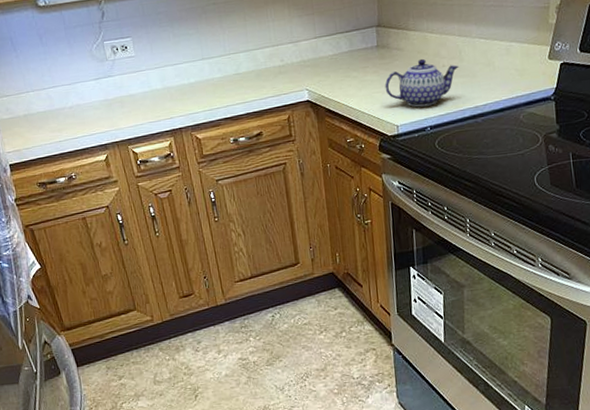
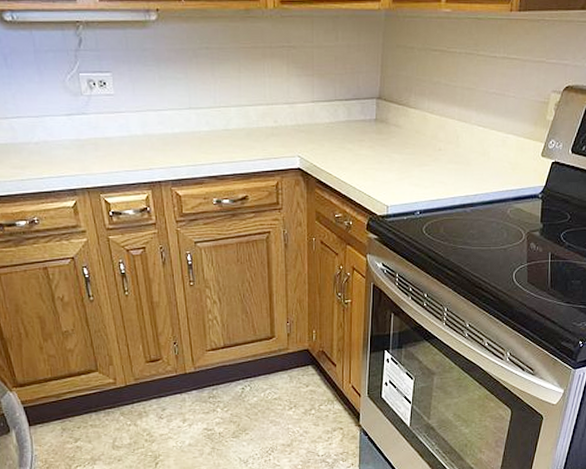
teapot: present [385,58,459,107] -> none [379,139,455,189]

